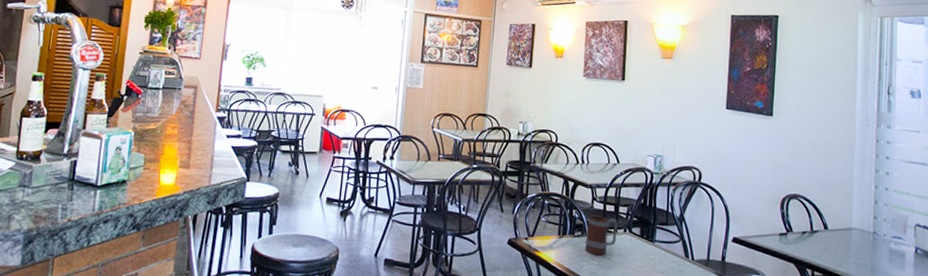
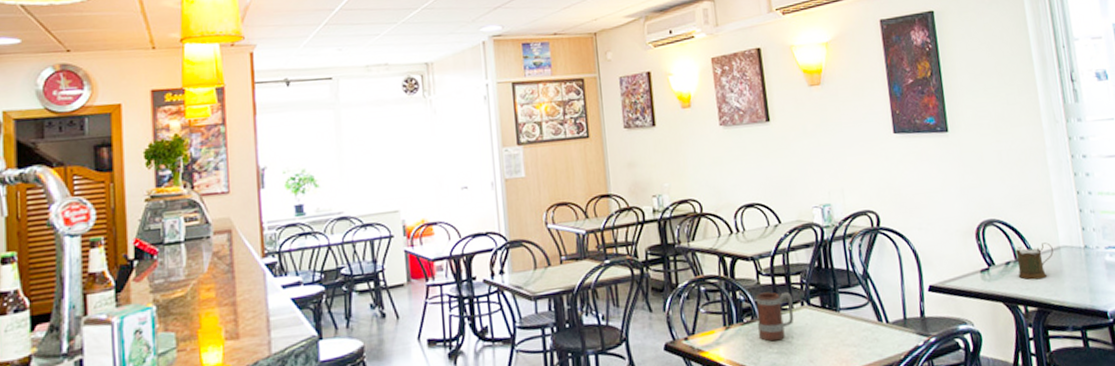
beer mug: none [811,220,845,252] -> present [1015,242,1054,280]

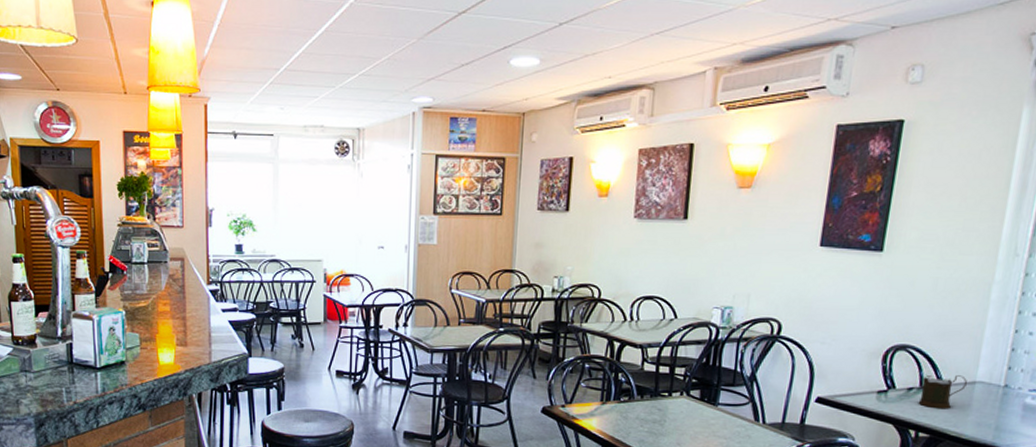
beer mug: present [756,291,794,342] -> none [632,378,673,422]

